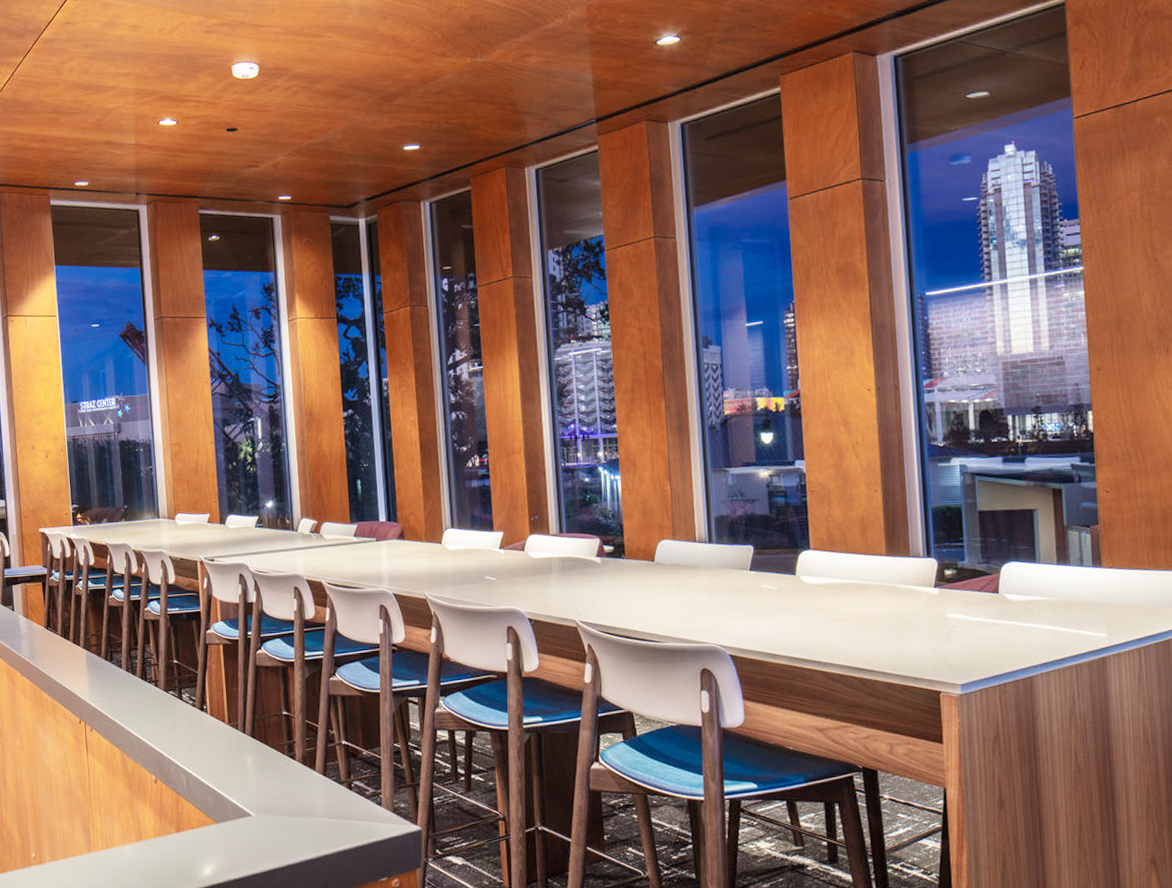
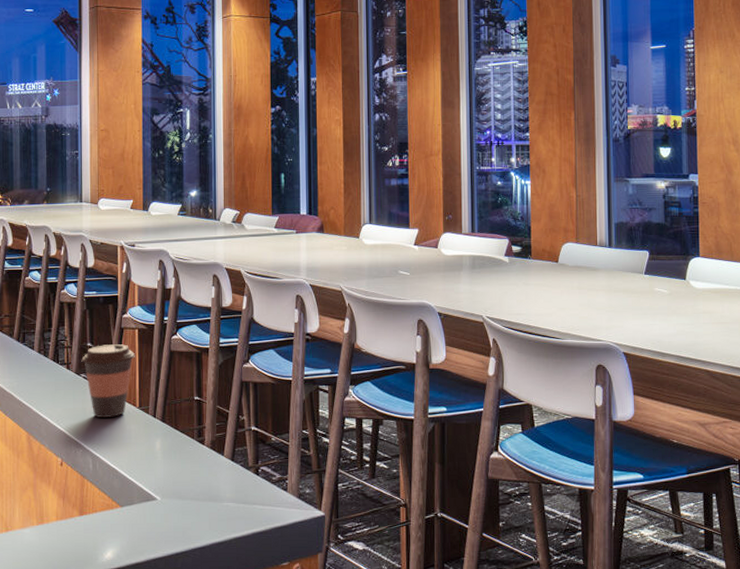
coffee cup: none [168,660,221,734] -> present [81,344,135,418]

